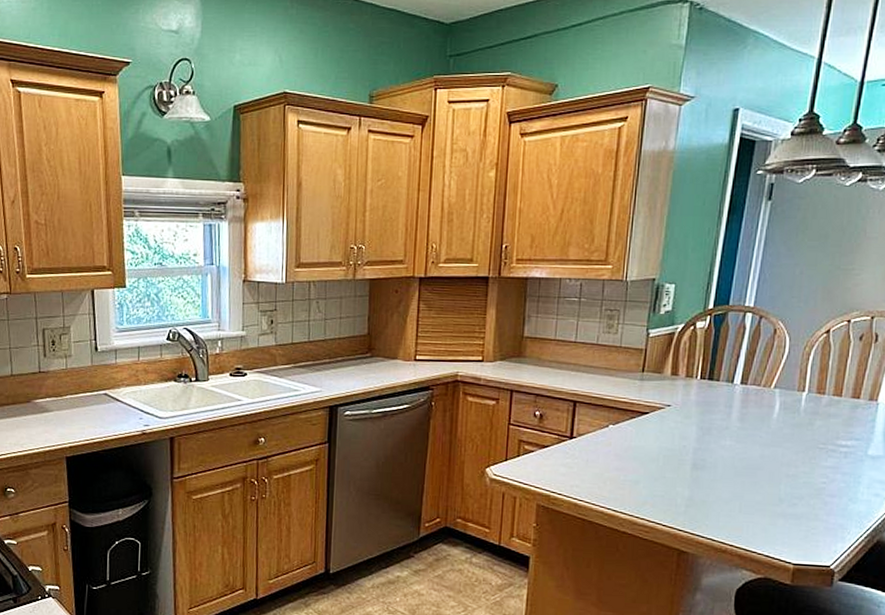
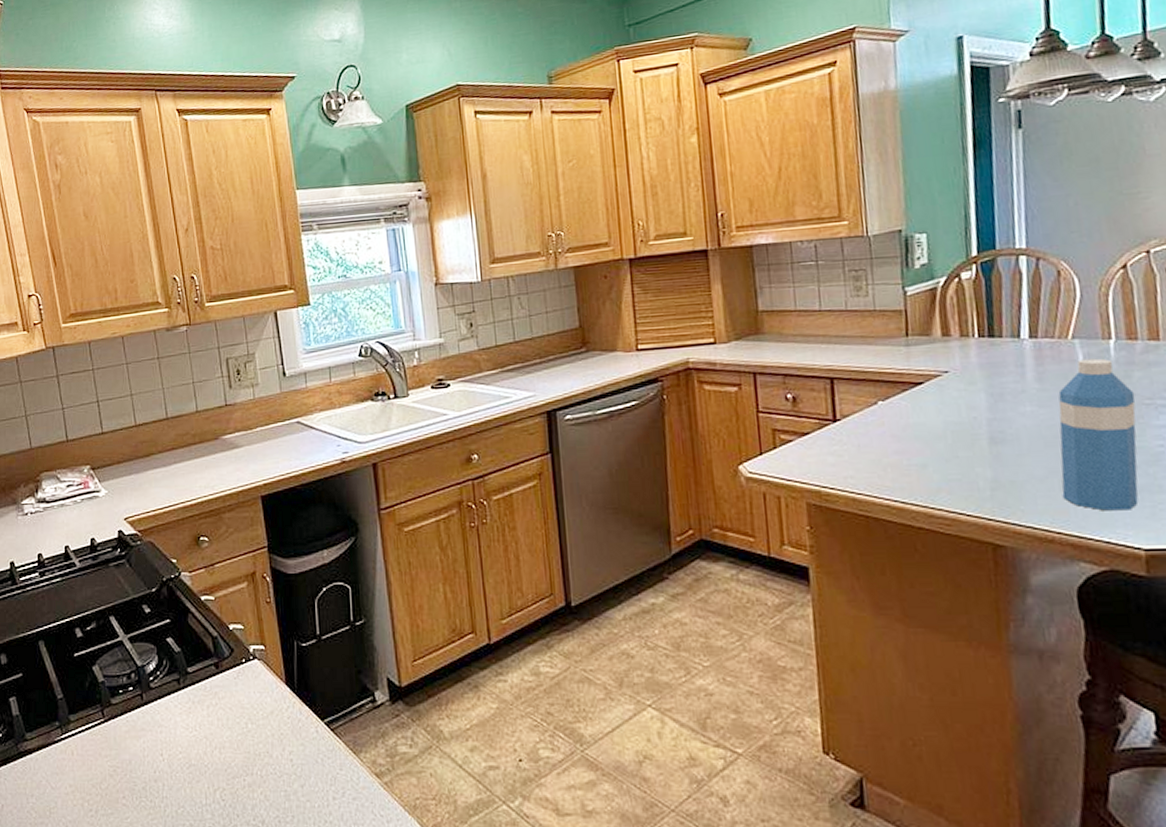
water bottle: none [740,406,813,532] -> present [1058,358,1139,511]

